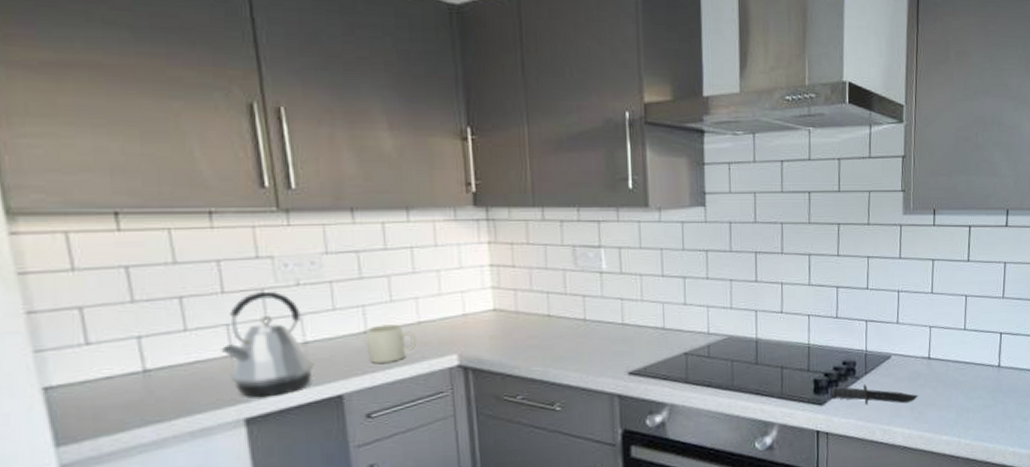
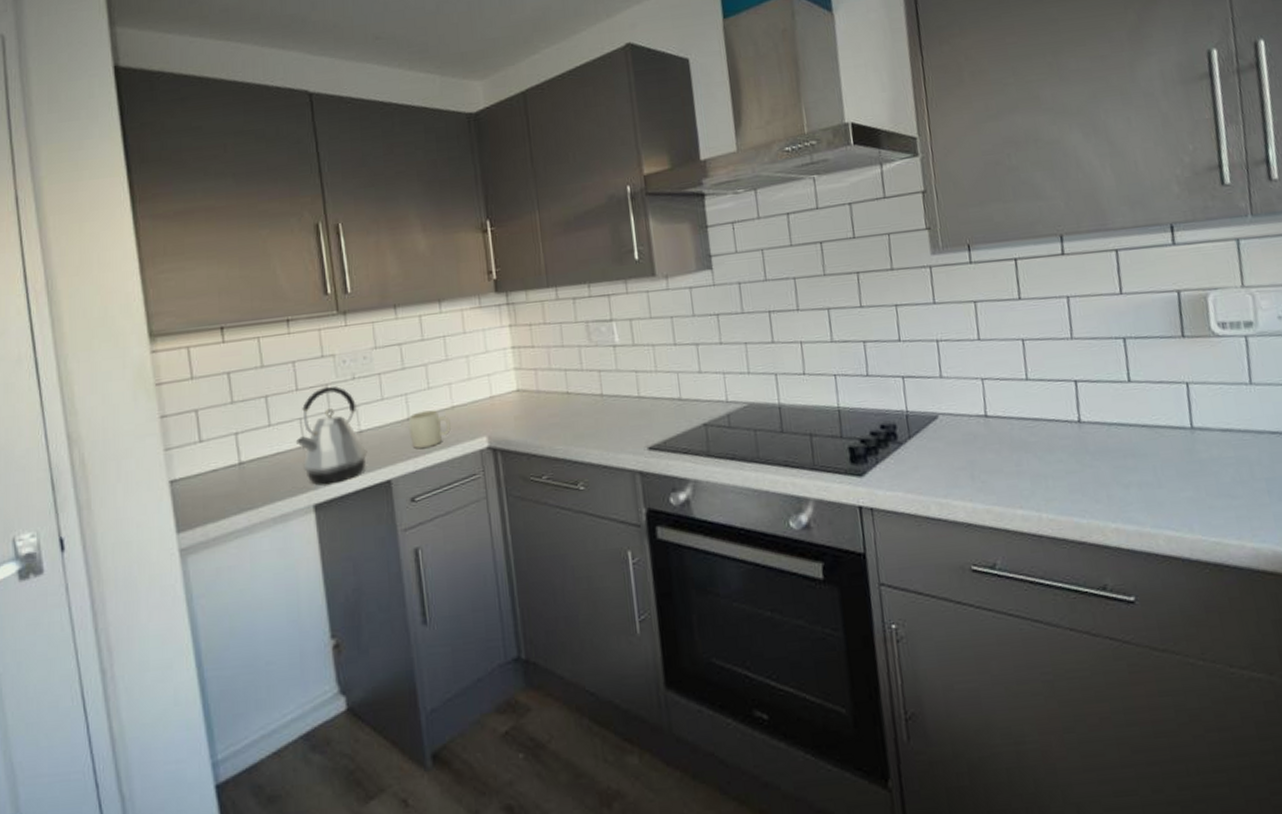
knife: present [830,384,919,404] -> none [869,450,979,474]

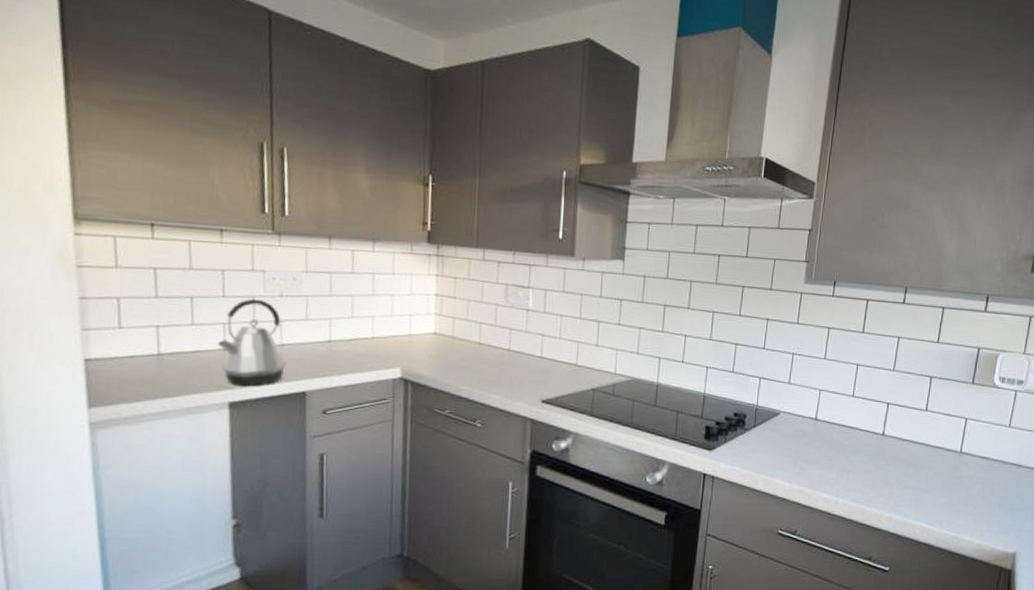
mug: present [408,410,451,449] -> none [328,336,369,370]

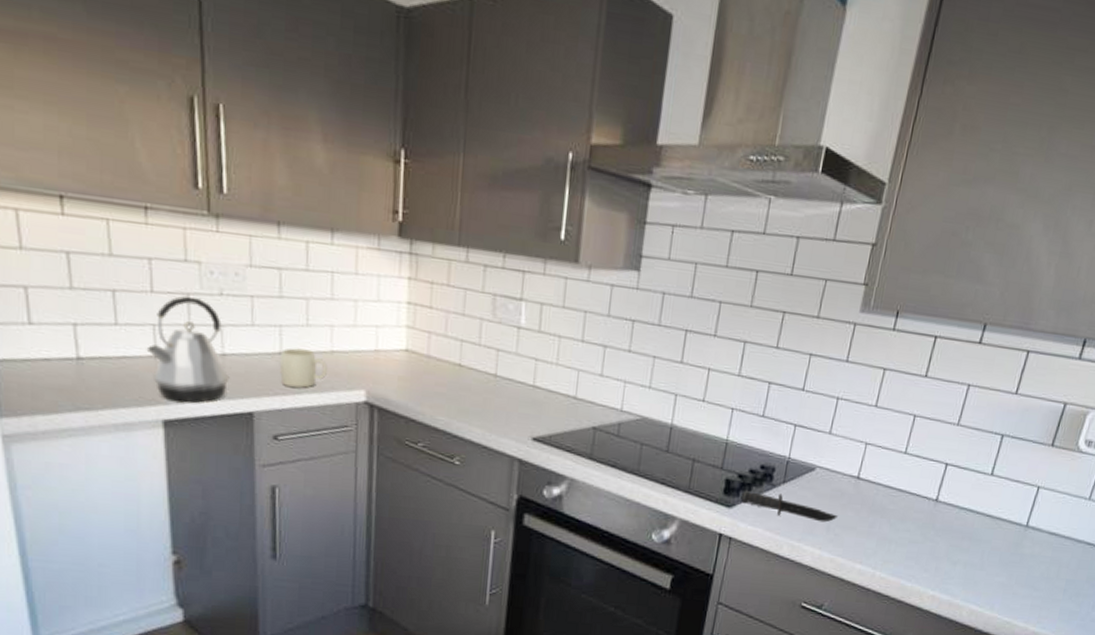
mug: none [328,336,369,370] -> present [279,348,327,388]
knife: none [719,435,803,459] -> present [740,490,839,523]

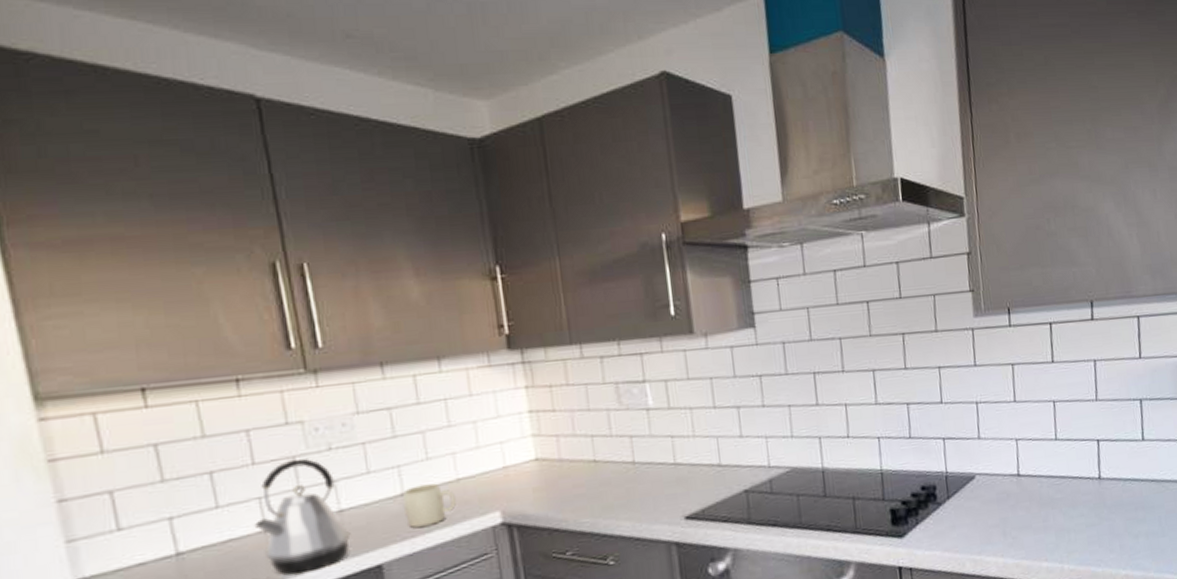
knife: present [740,490,839,523] -> none [909,510,1011,533]

